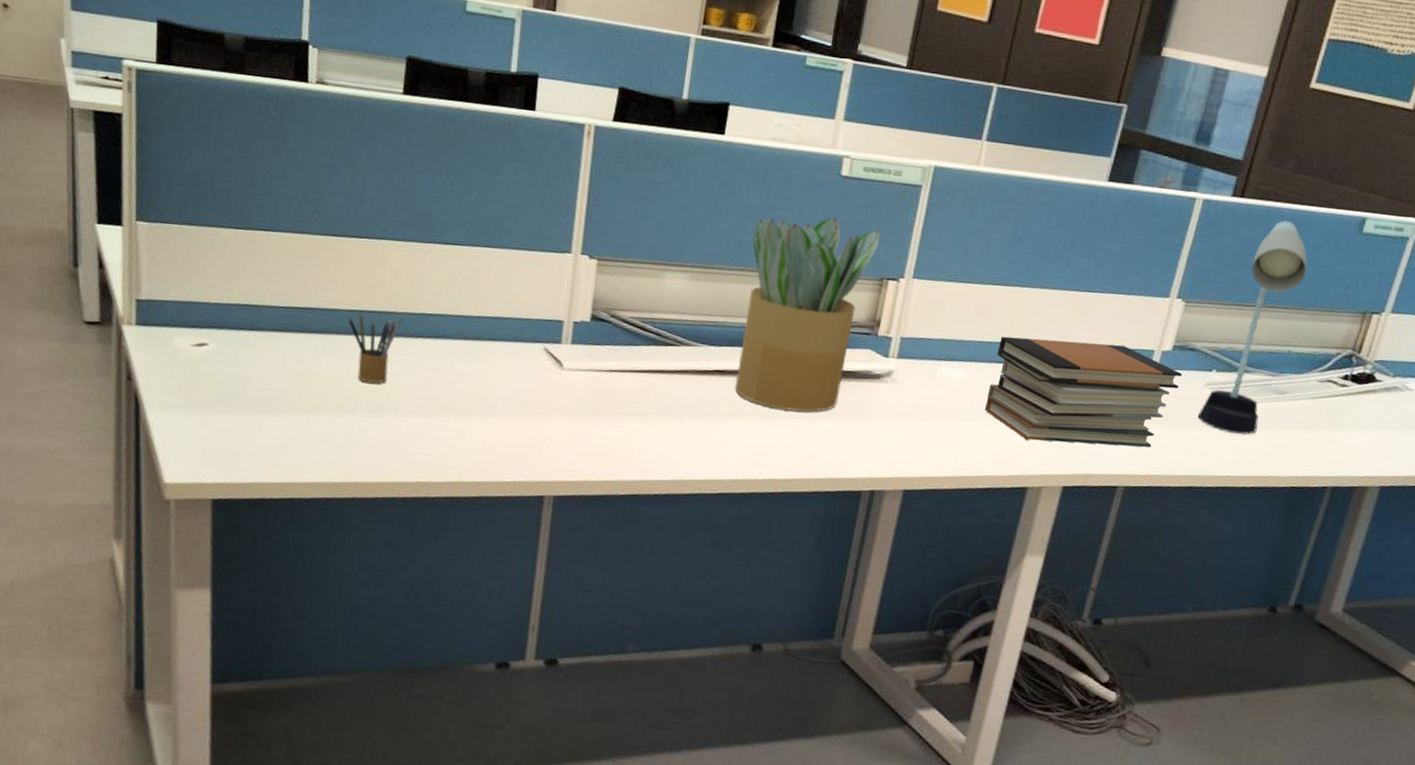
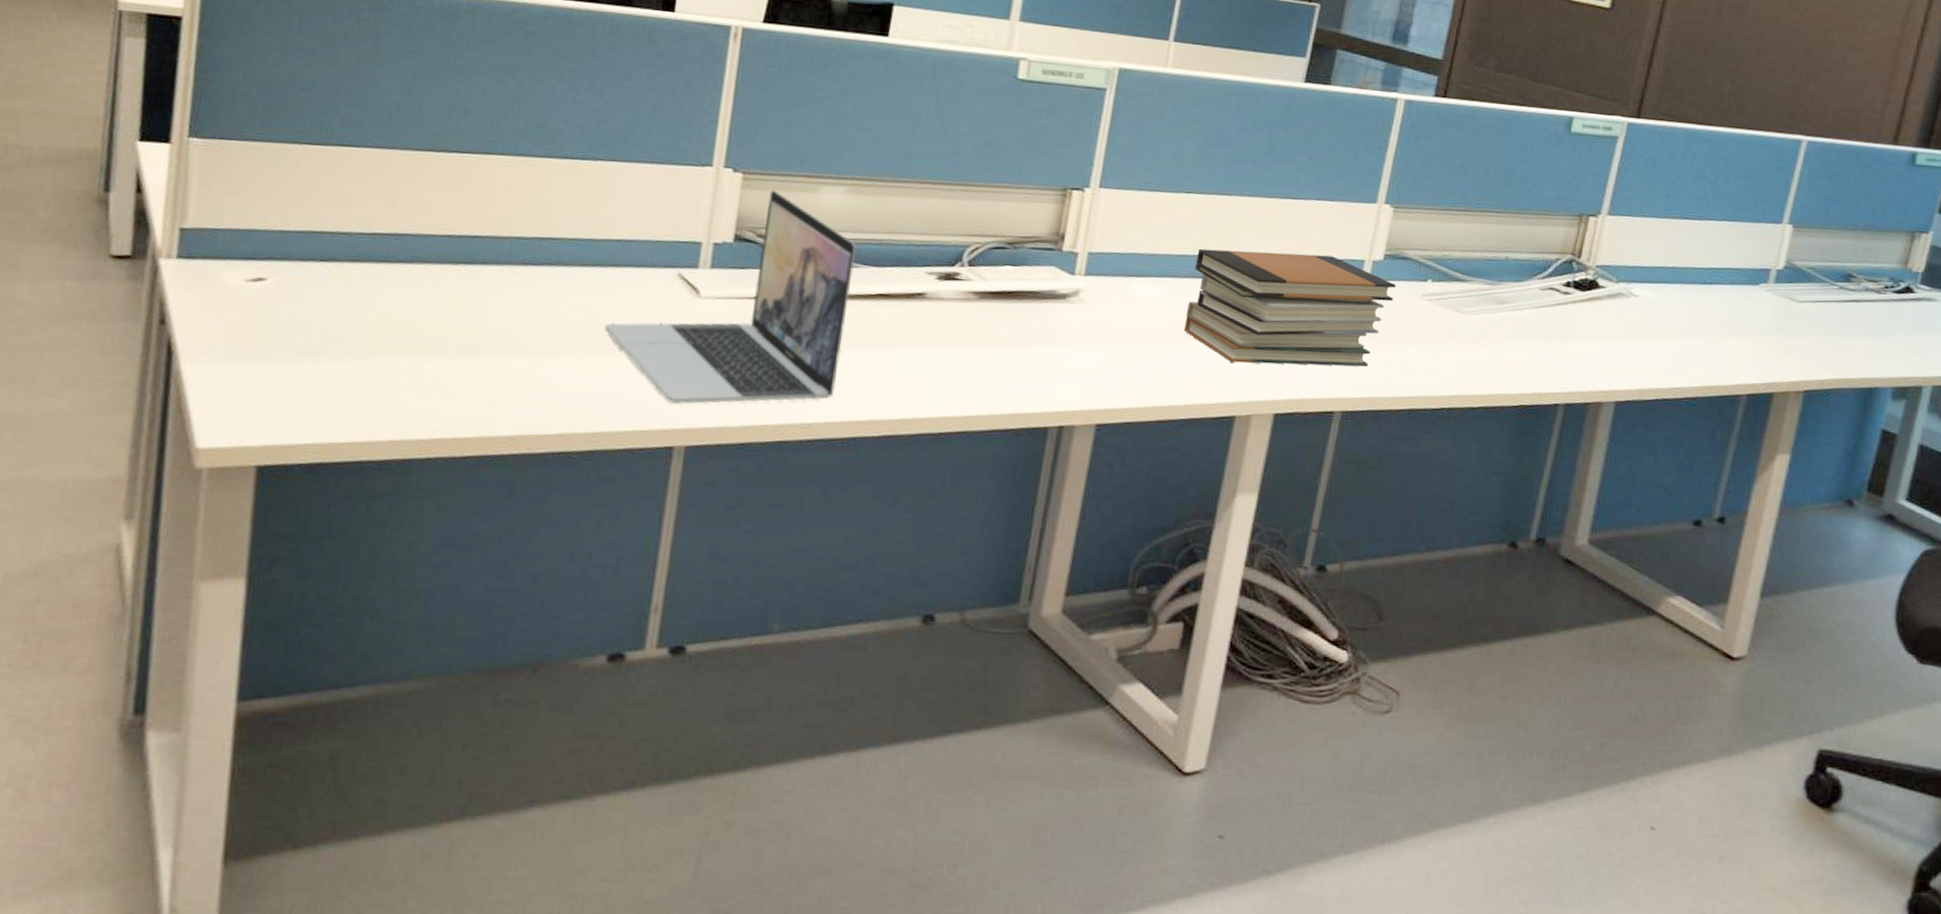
pencil box: present [348,314,402,384] -> none [442,240,509,320]
laptop: none [484,275,696,461] -> present [604,190,856,404]
potted plant: present [735,217,880,412] -> none [901,123,1062,339]
desk lamp: present [1197,220,1308,436] -> none [1415,121,1518,350]

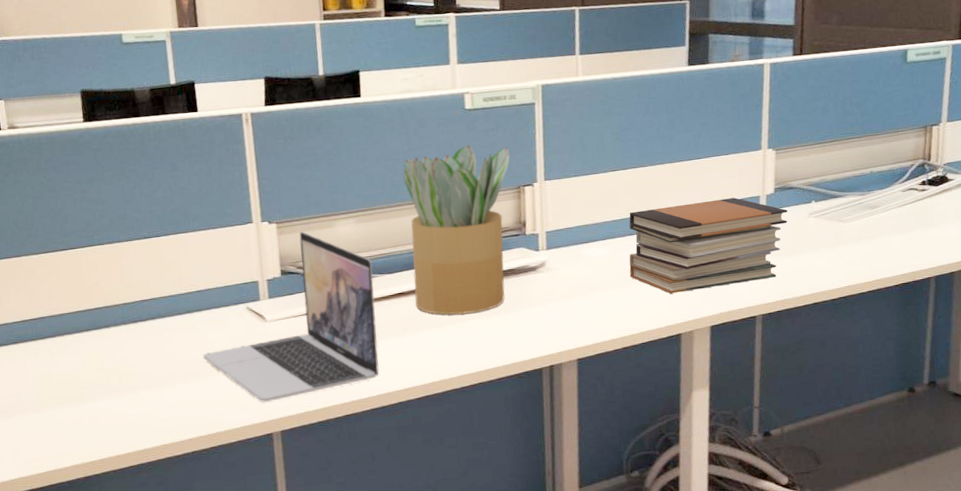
potted plant: none [901,123,1062,339] -> present [403,145,510,315]

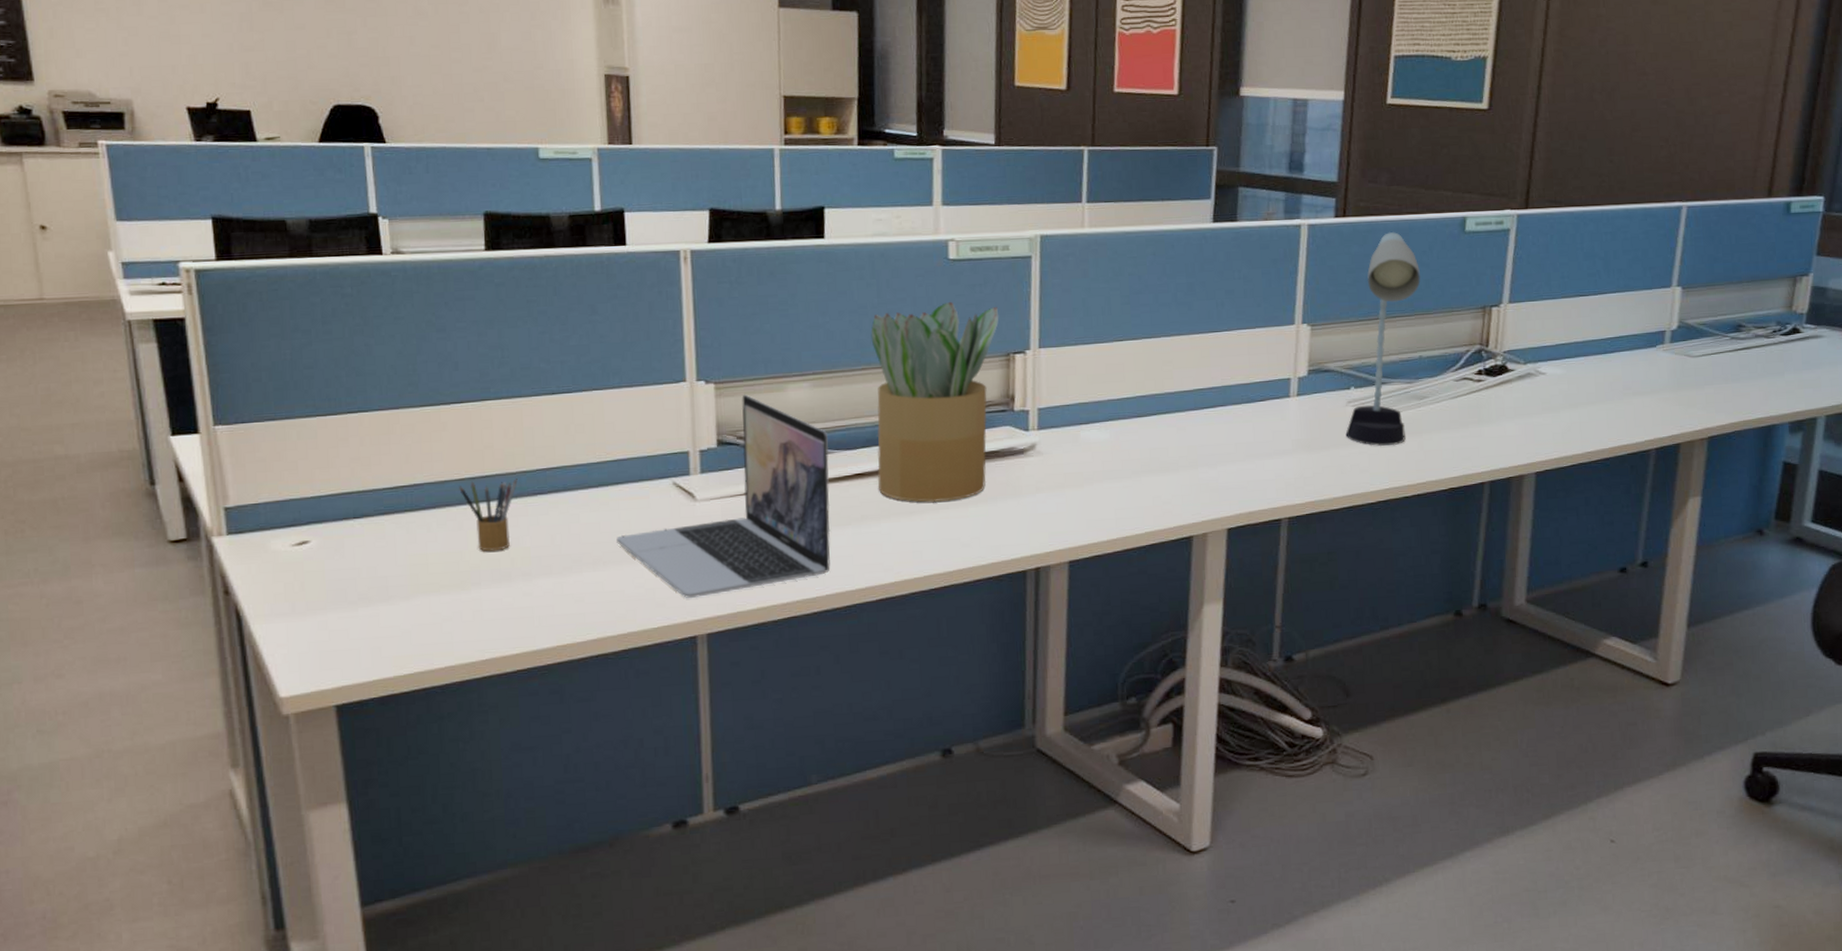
pencil box: none [74,309,121,370] -> present [459,478,518,552]
book stack: present [629,198,788,294] -> none [1134,379,1323,488]
desk lamp: none [808,66,869,250] -> present [1345,232,1421,446]

